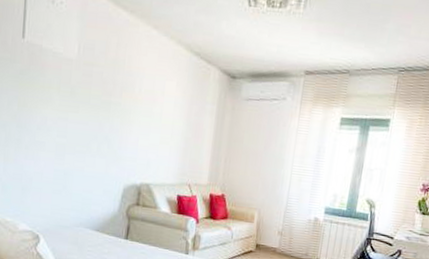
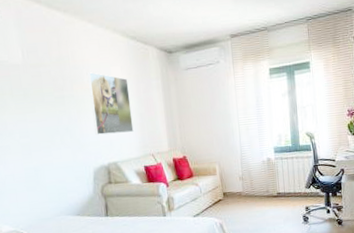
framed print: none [134,82,181,157] -> present [88,72,134,135]

